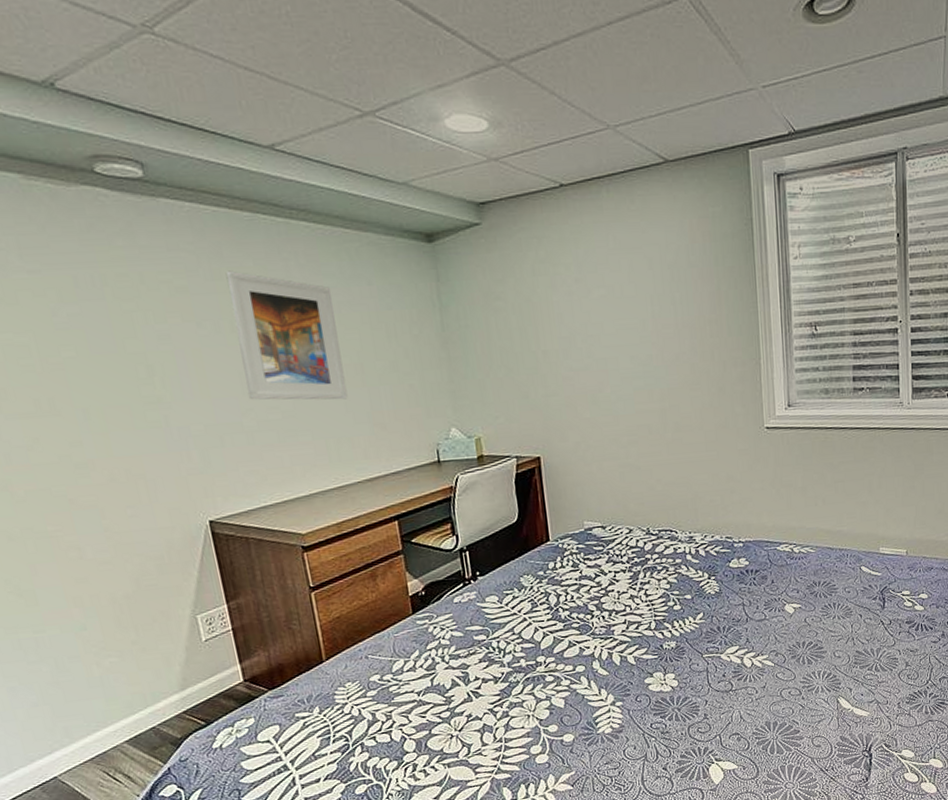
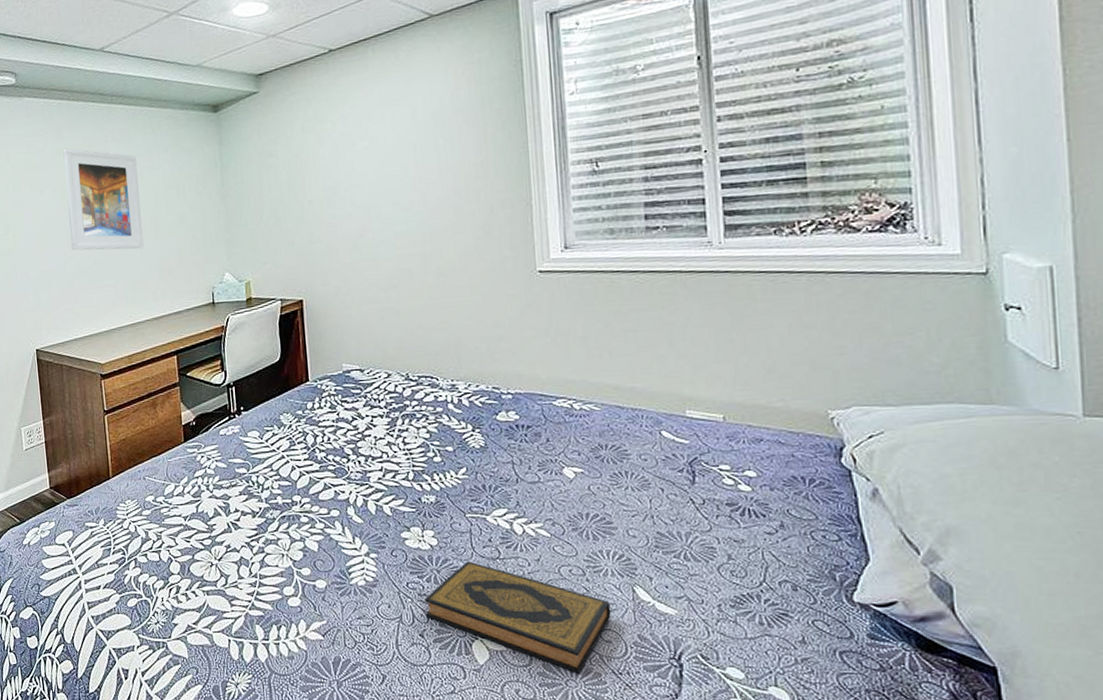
hardback book: none [667,696,821,777] -> present [425,561,612,674]

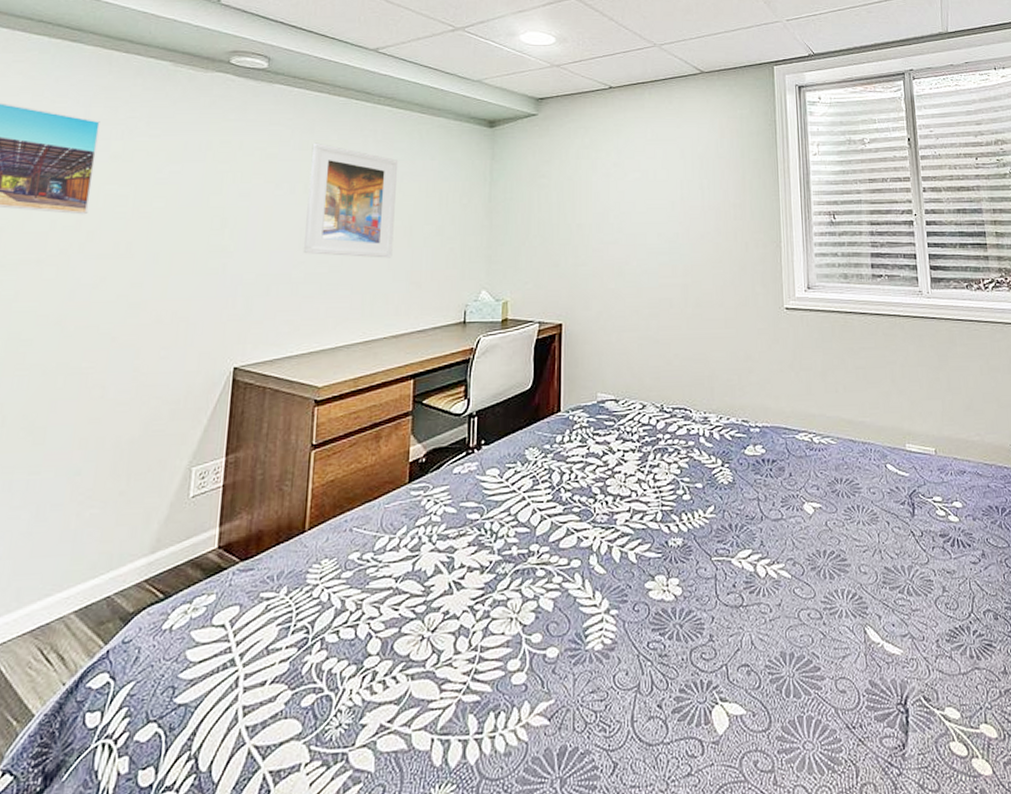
hardback book: present [425,561,612,674] -> none [665,611,846,733]

